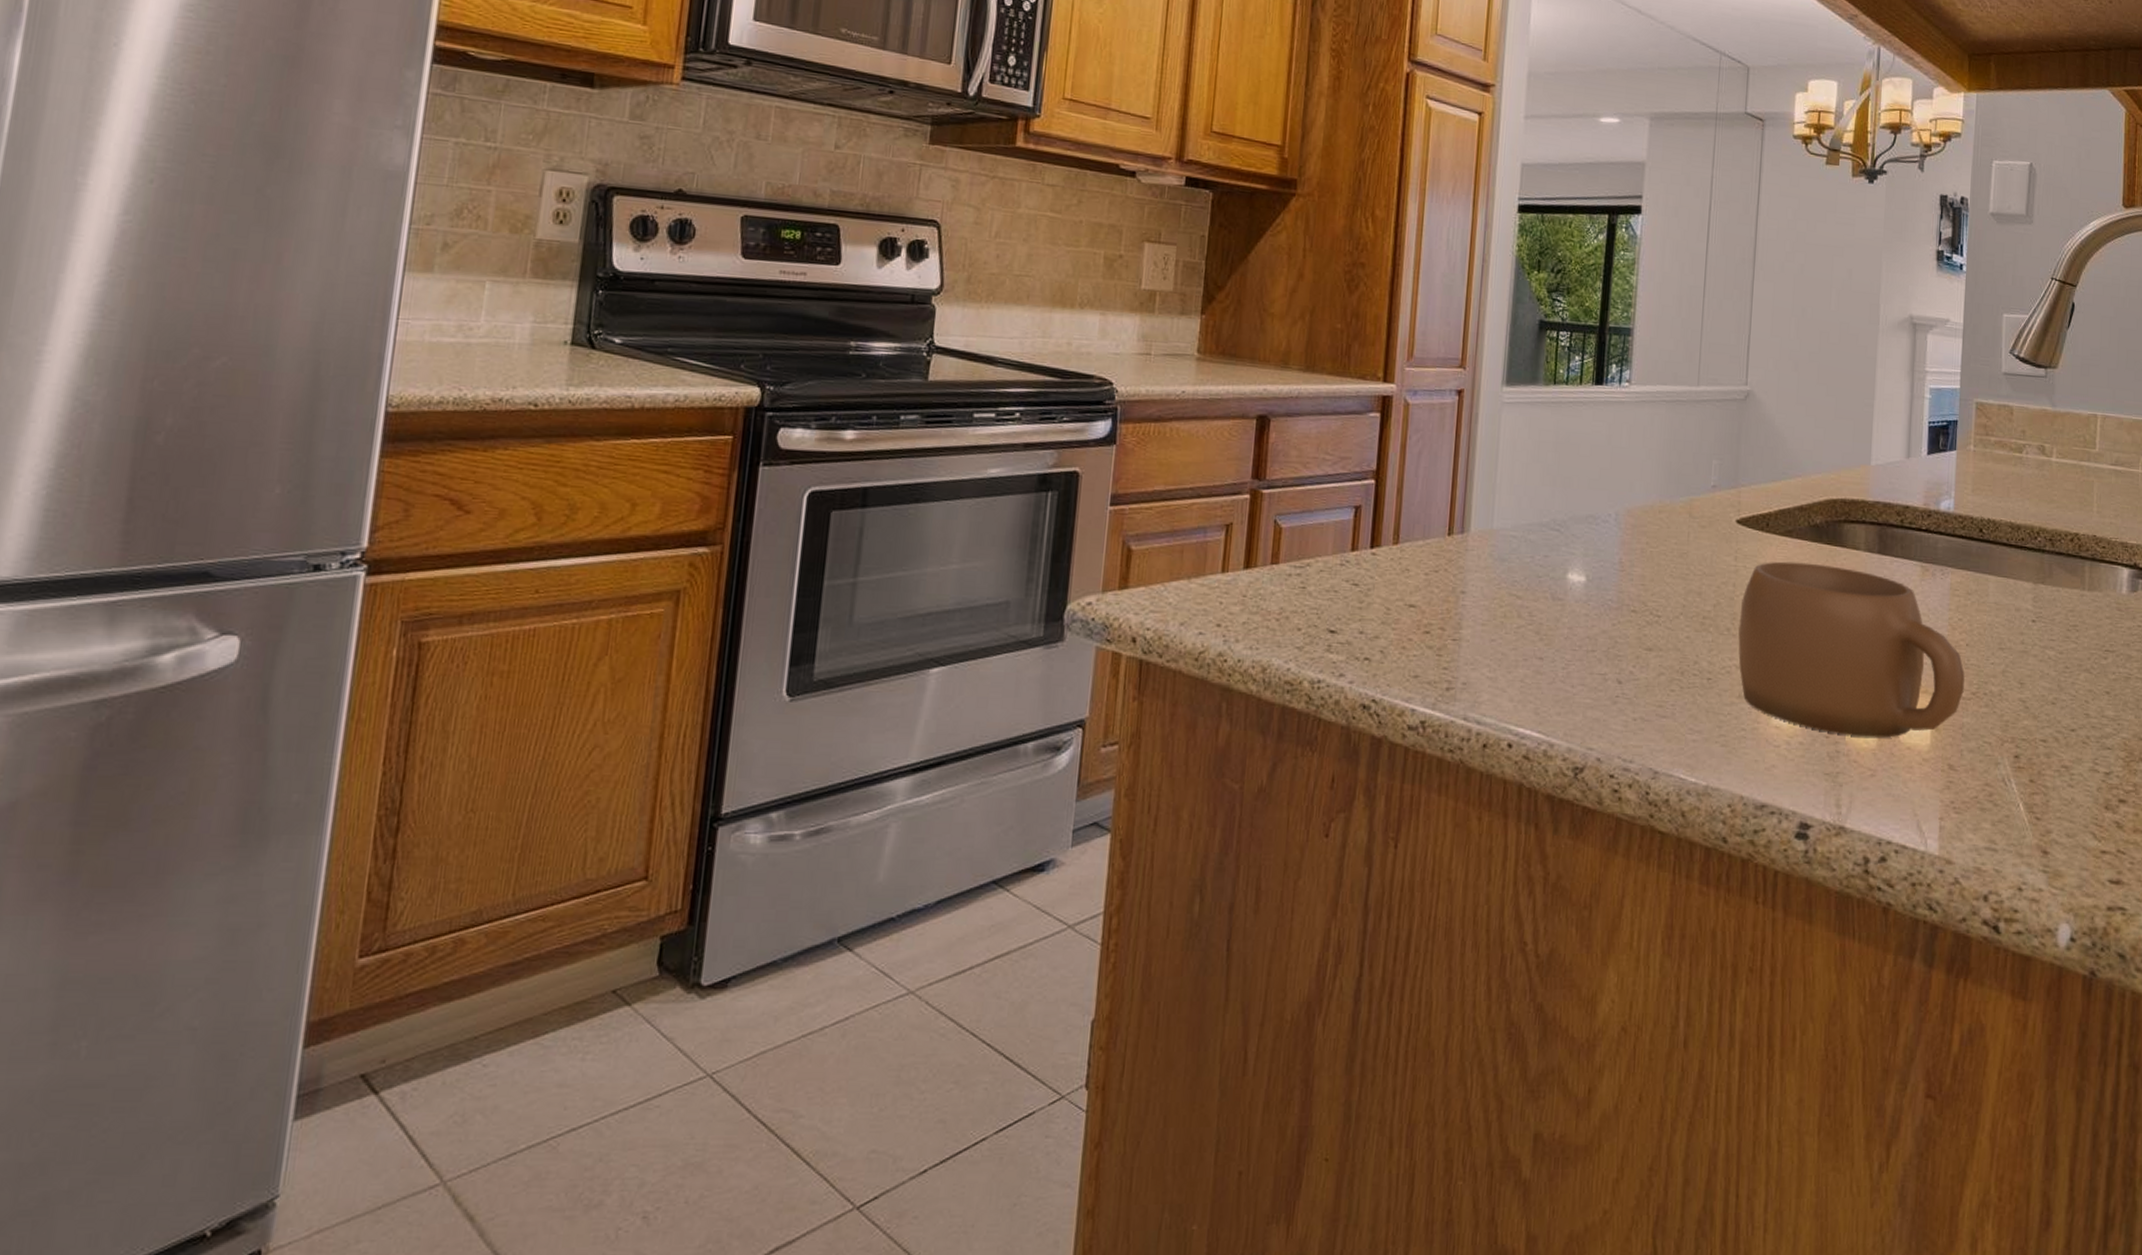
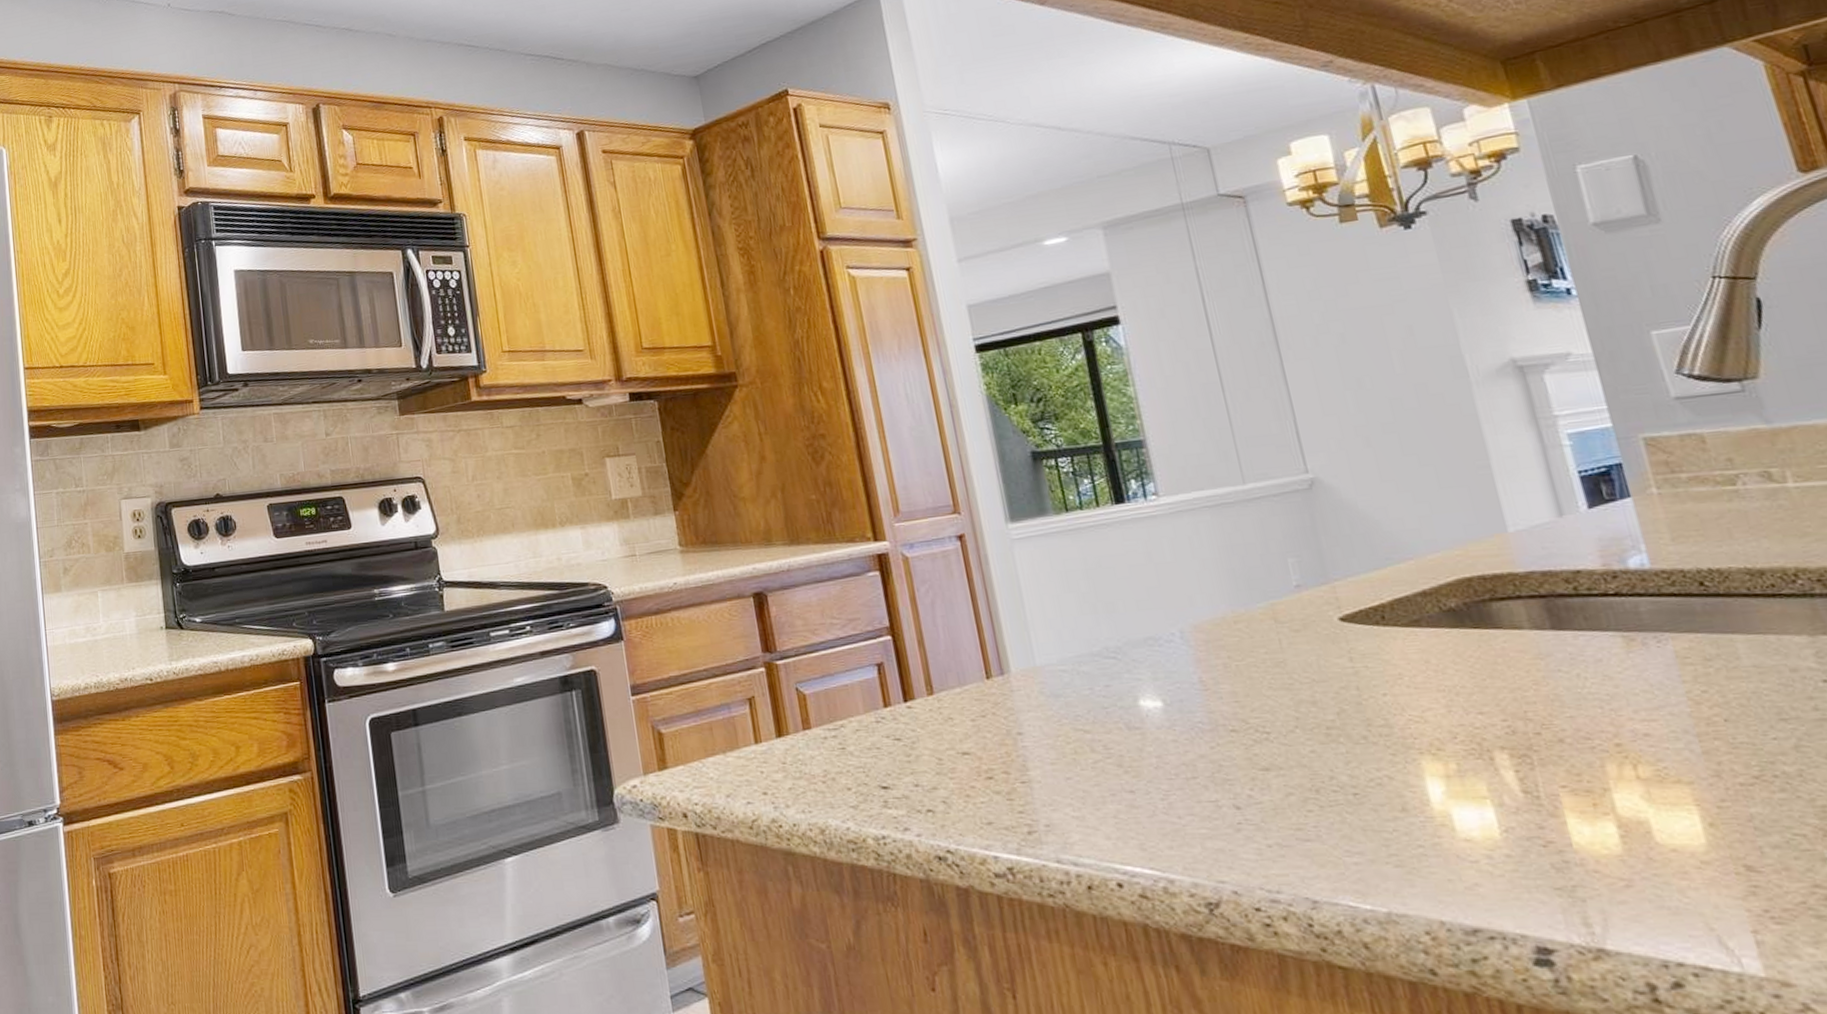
mug: present [1738,561,1965,738] -> none [1373,651,1740,842]

